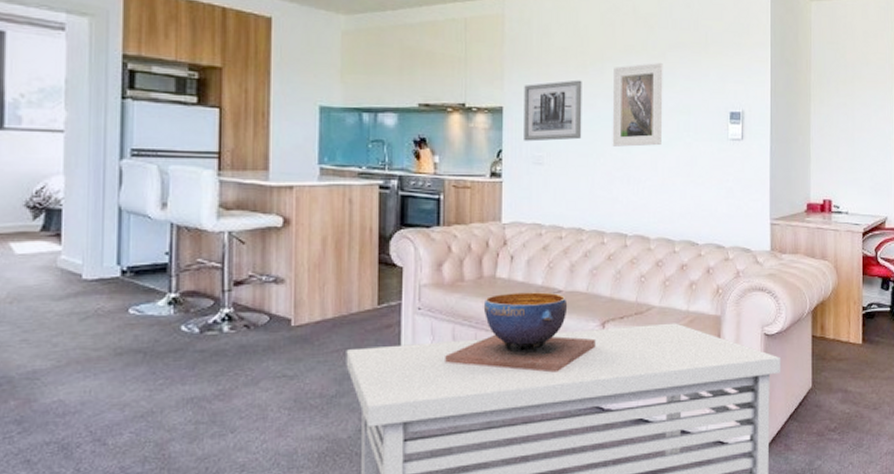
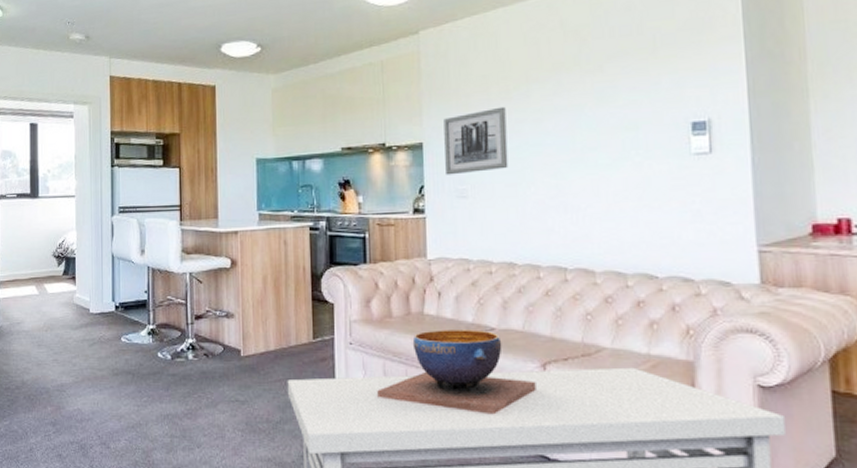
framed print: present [612,63,663,147] -> none [541,77,604,173]

